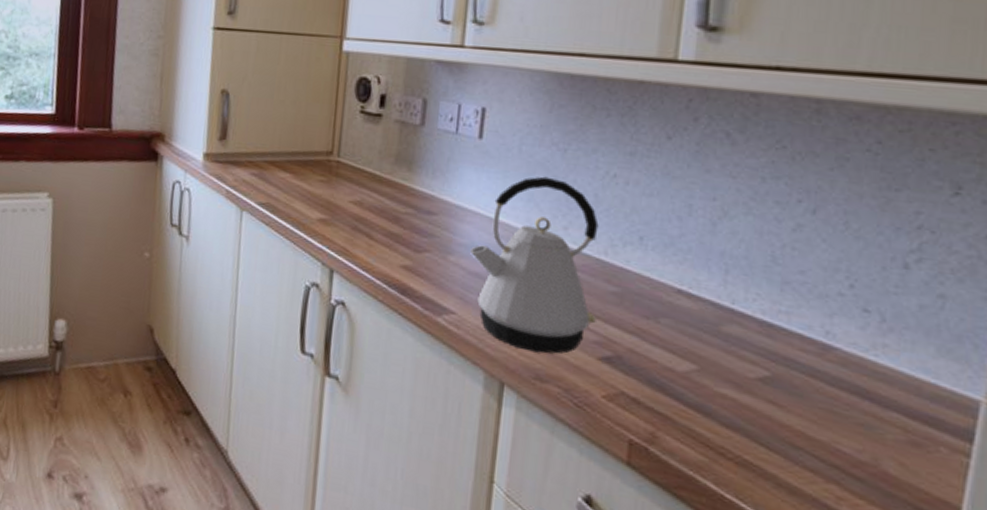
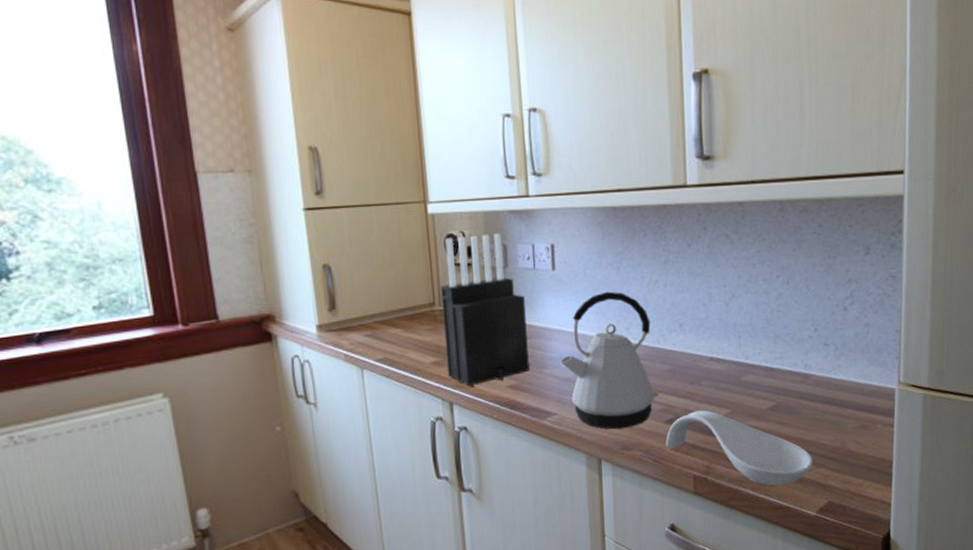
knife block: none [334,81,439,258] -> present [441,233,530,387]
spoon rest: none [595,355,820,492] -> present [666,410,813,486]

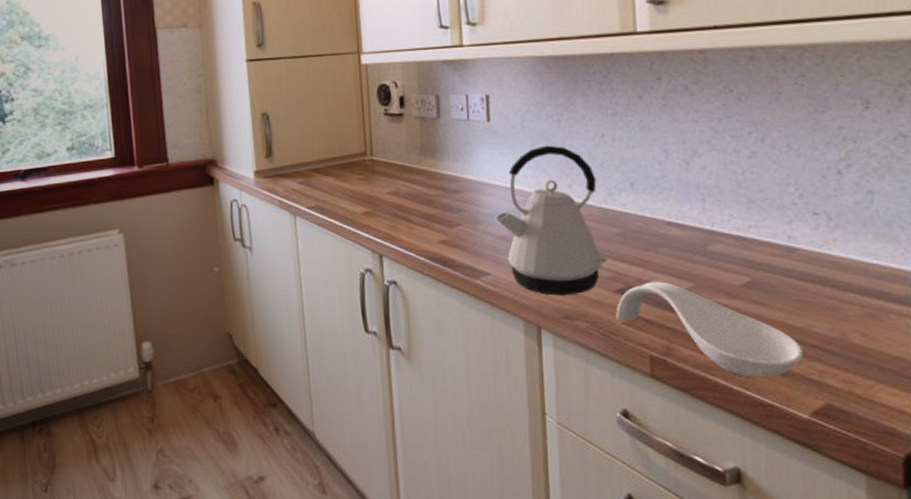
knife block: present [441,233,530,387] -> none [372,83,462,239]

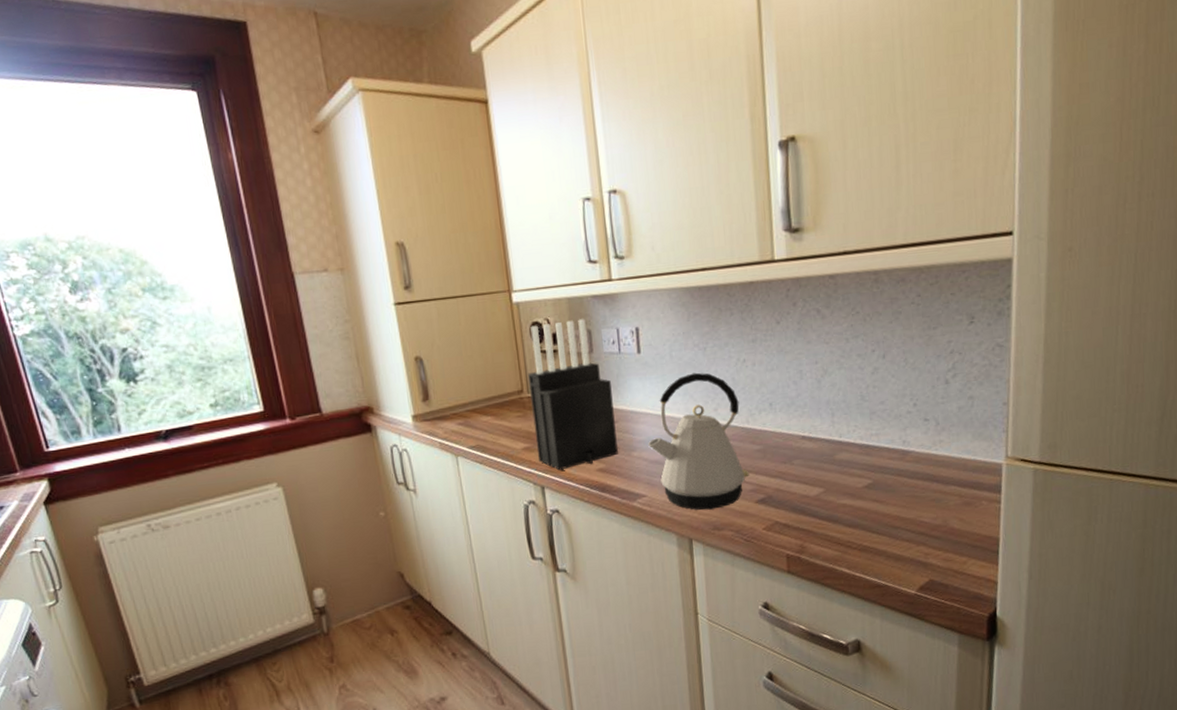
knife block: none [372,83,462,239] -> present [528,319,618,471]
spoon rest: present [616,281,803,377] -> none [757,489,913,565]

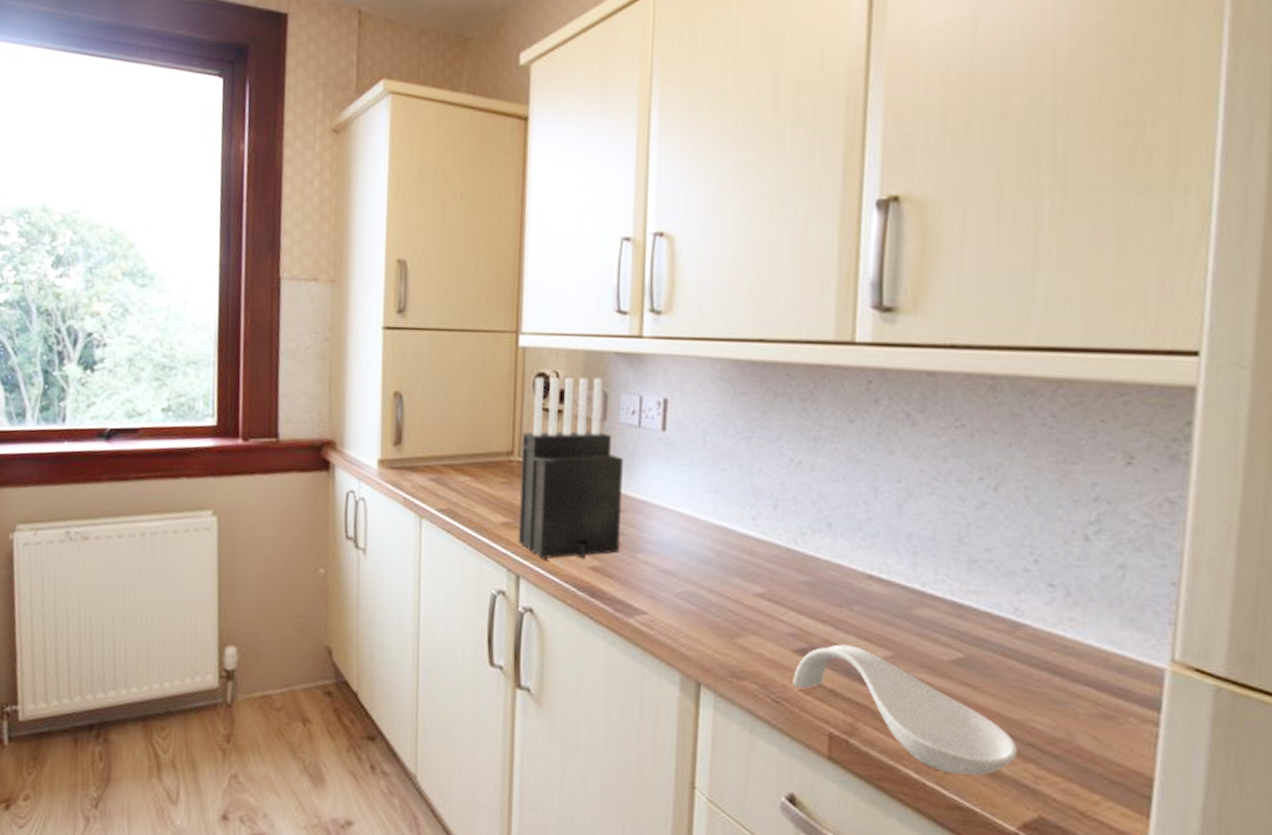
kettle: present [648,372,749,510] -> none [659,466,789,650]
spoon rest: none [757,489,913,565] -> present [793,644,1017,776]

